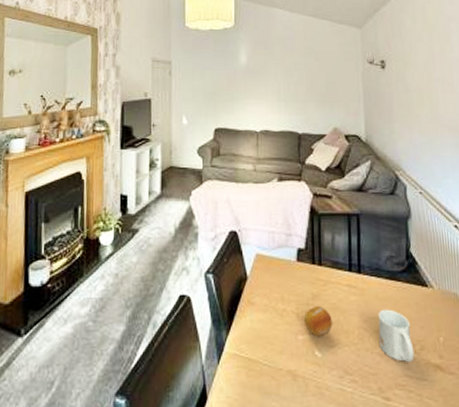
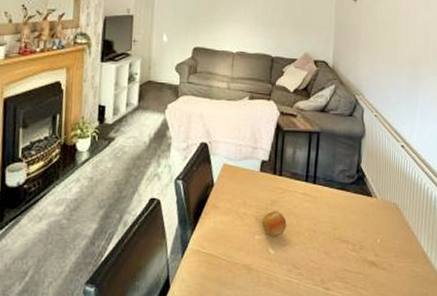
mug: present [378,309,415,363] -> none [325,215,355,260]

